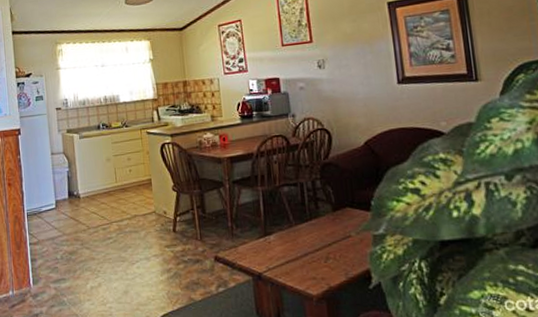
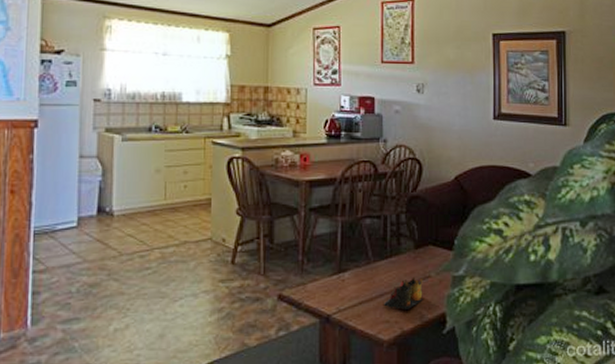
decorative bowl: none [308,237,346,268] -> present [383,276,423,311]

